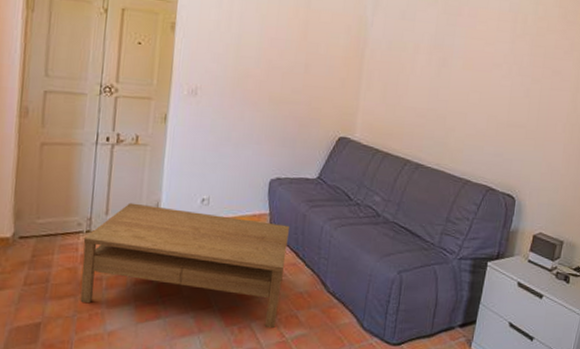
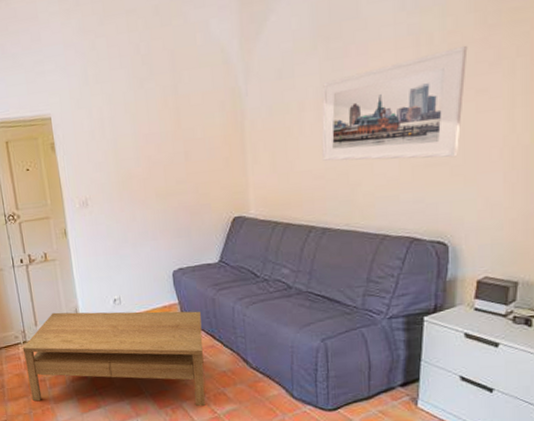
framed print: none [426,31,551,123] -> present [321,45,468,161]

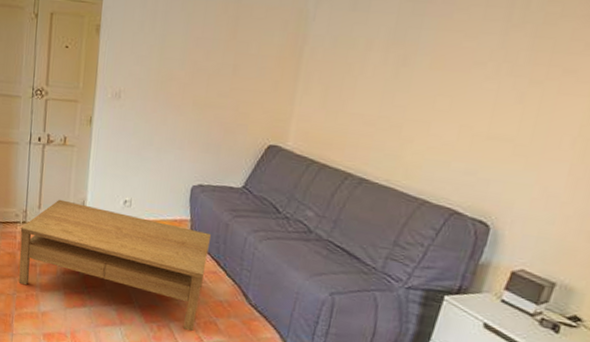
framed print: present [321,45,468,161] -> none [378,18,567,136]

